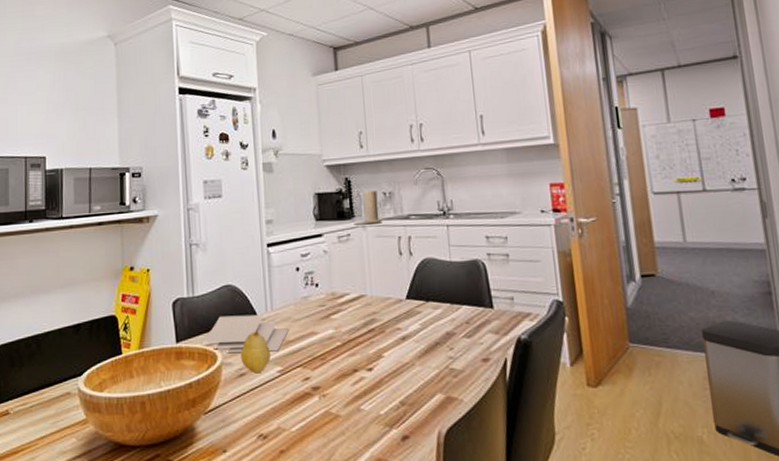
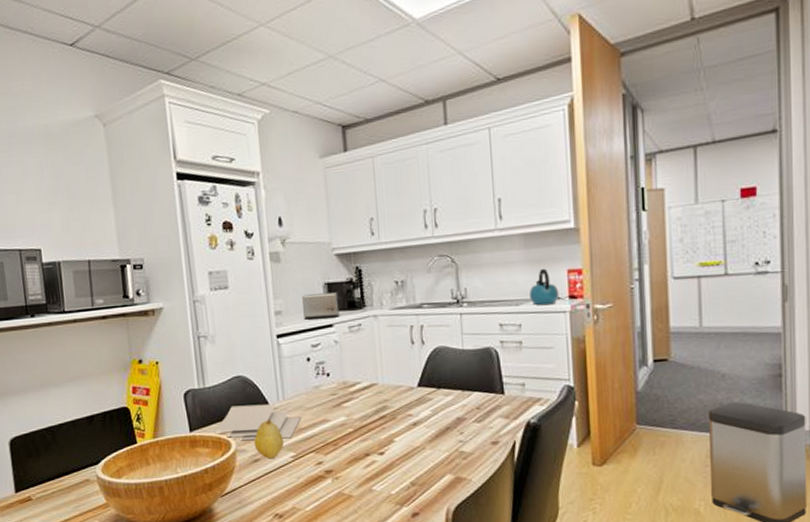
toaster: none [293,202,330,229] -> present [302,292,340,320]
paper towel: present [353,190,382,225] -> none [365,279,394,315]
kettle: none [514,182,543,219] -> present [530,268,560,306]

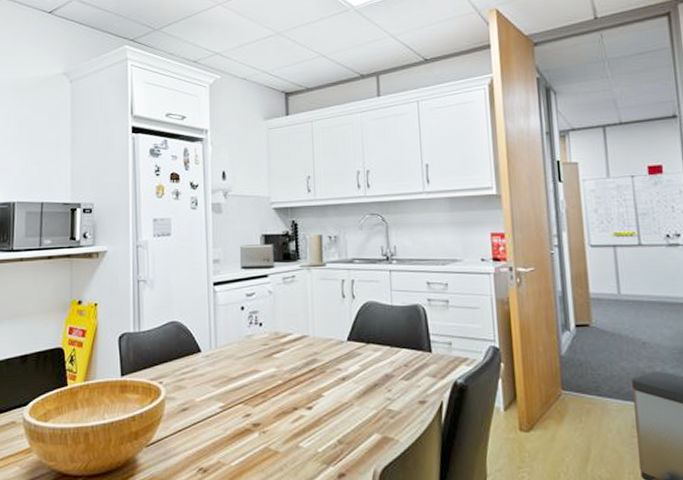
papers: present [213,403,301,441] -> none [144,351,232,388]
fruit: present [254,418,285,459] -> none [184,366,214,409]
paper towel: none [365,279,394,315] -> present [299,233,327,267]
kettle: present [530,268,560,306] -> none [455,231,484,266]

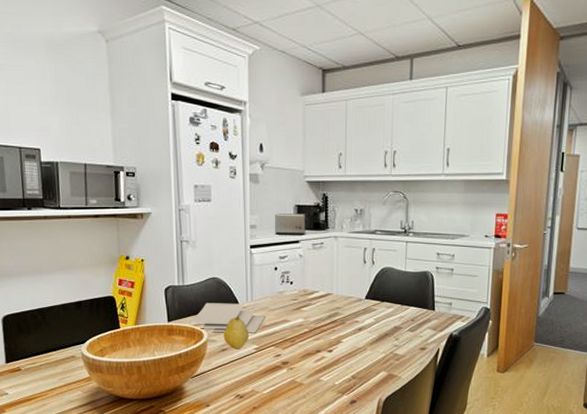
papers: none [144,351,232,388] -> present [189,303,265,333]
fruit: none [184,366,214,409] -> present [223,315,250,349]
paper towel: present [299,233,327,267] -> none [327,206,352,236]

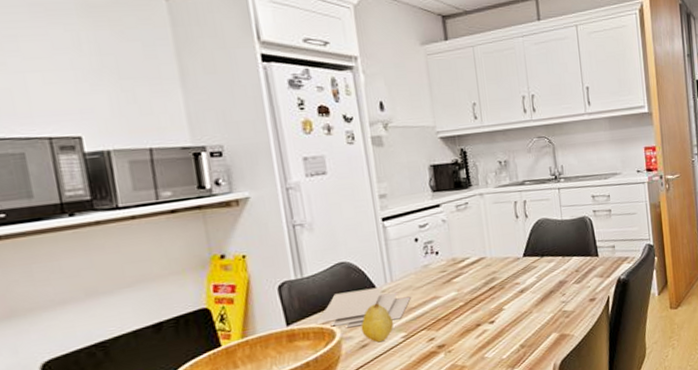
toaster: present [274,213,307,235] -> none [407,173,447,202]

